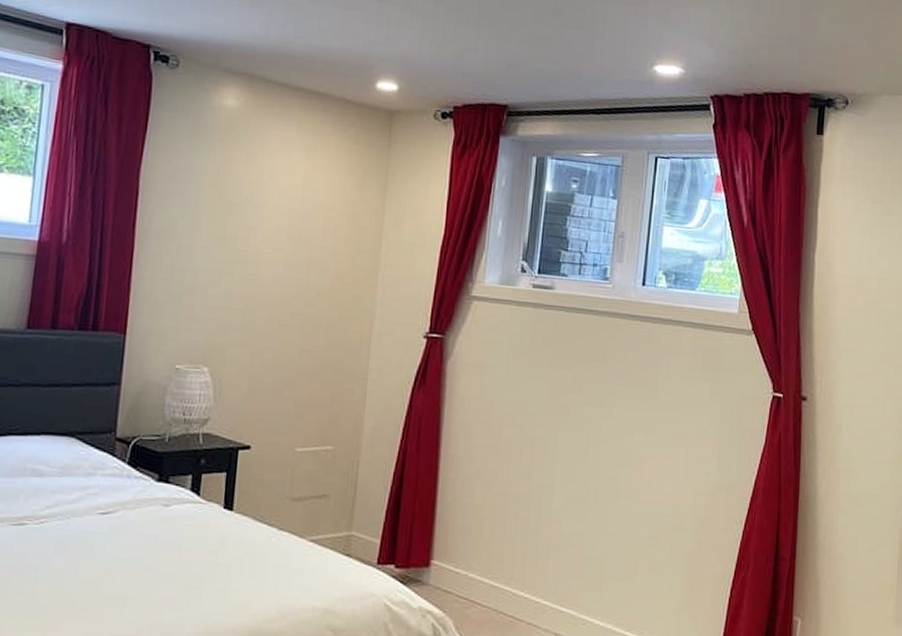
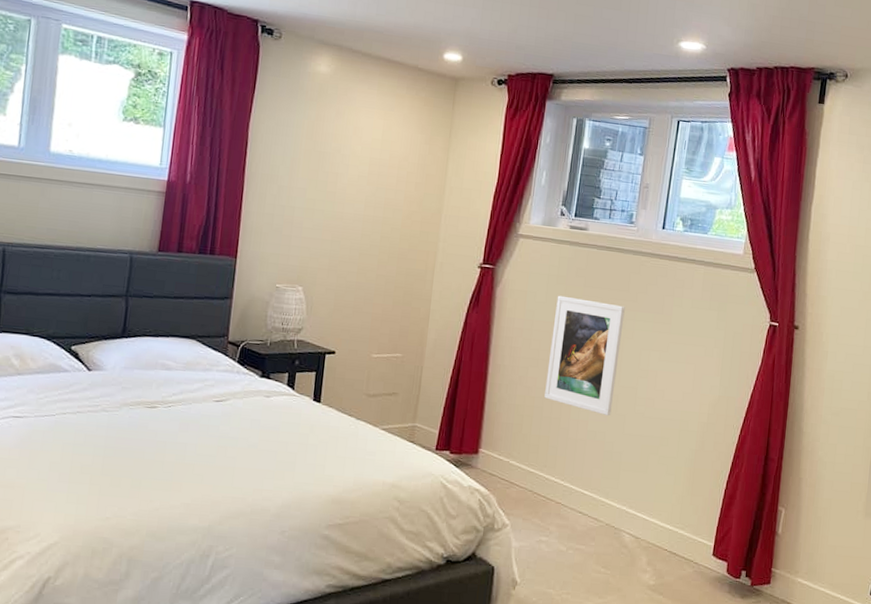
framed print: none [508,368,602,514] -> present [544,295,625,416]

